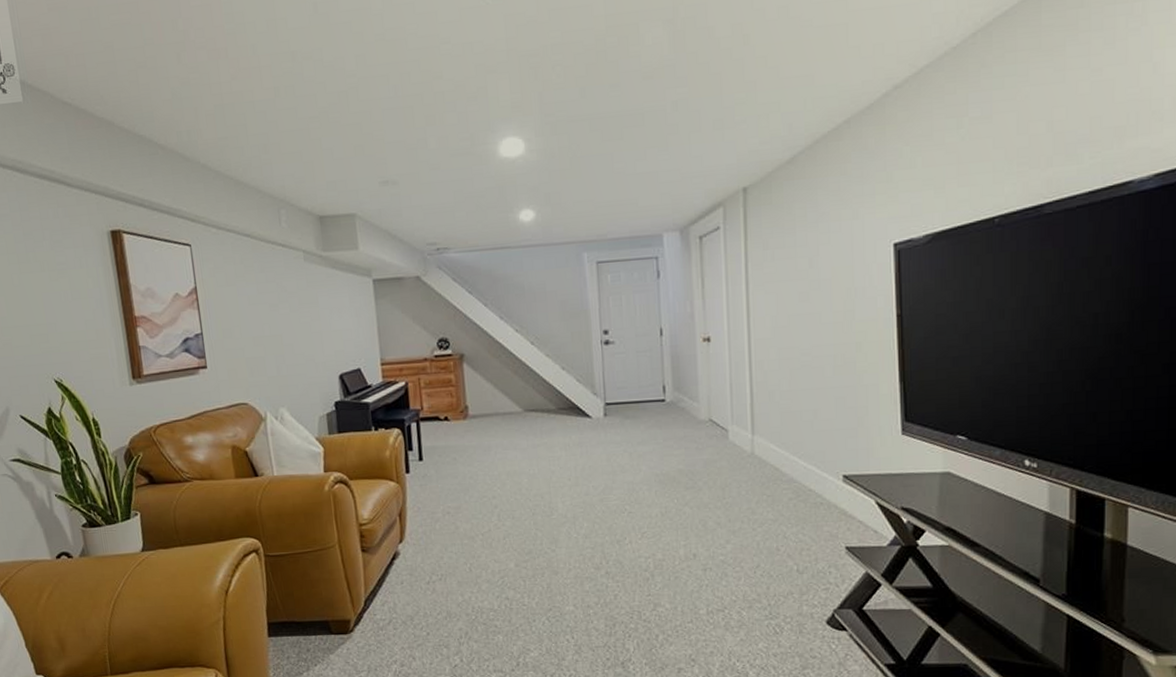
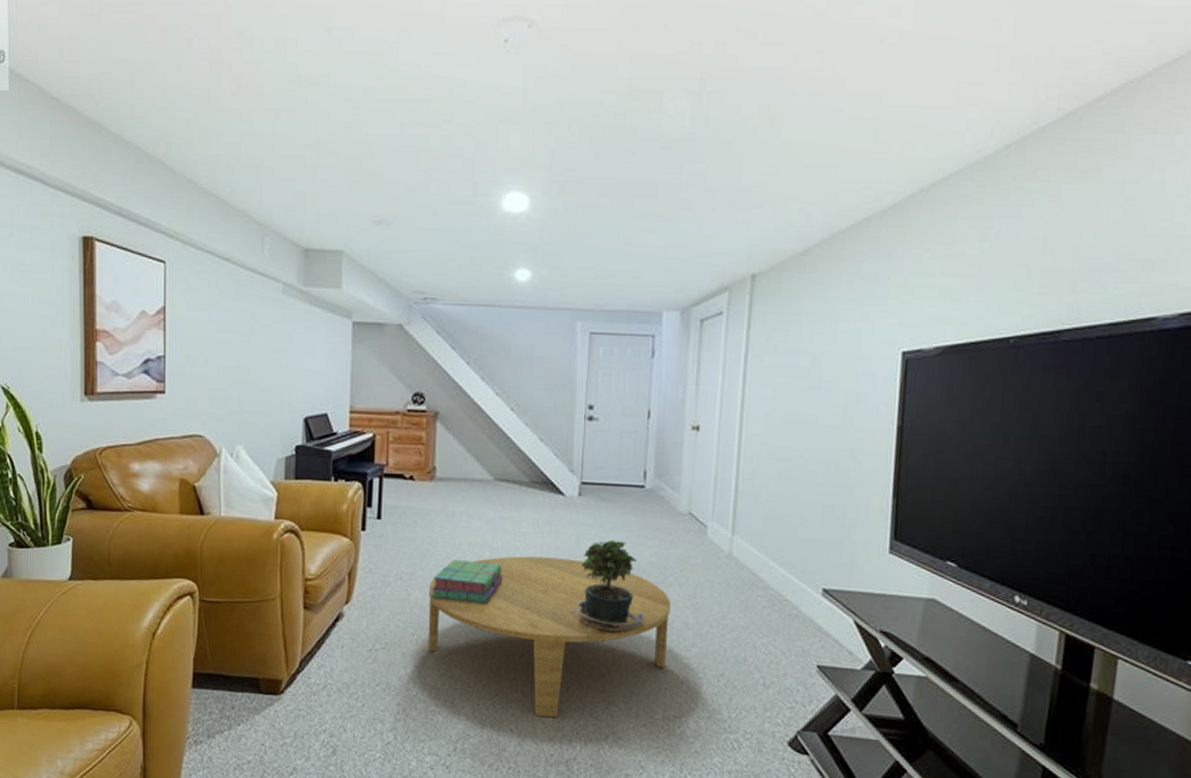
coffee table: none [475,476,704,626] -> present [427,556,671,718]
stack of books: none [477,488,543,528] -> present [430,559,503,605]
potted plant: none [595,453,679,540] -> present [554,539,645,633]

